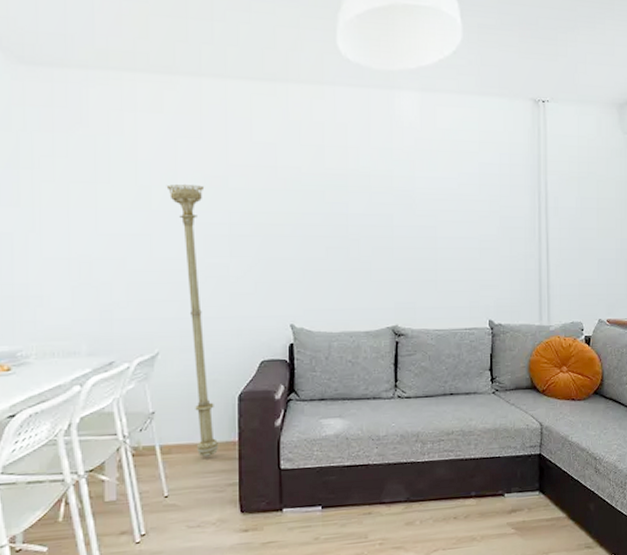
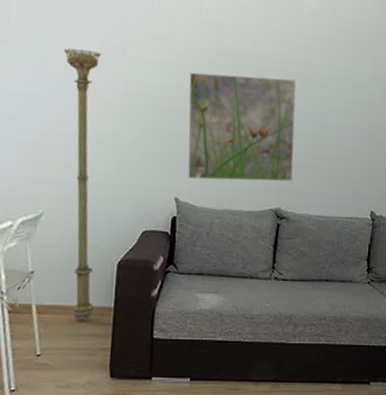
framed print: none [294,194,408,305] -> present [187,72,297,182]

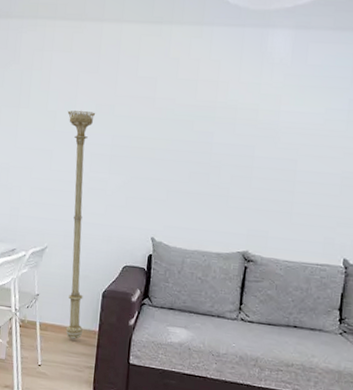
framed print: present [187,72,297,182] -> none [163,125,266,226]

